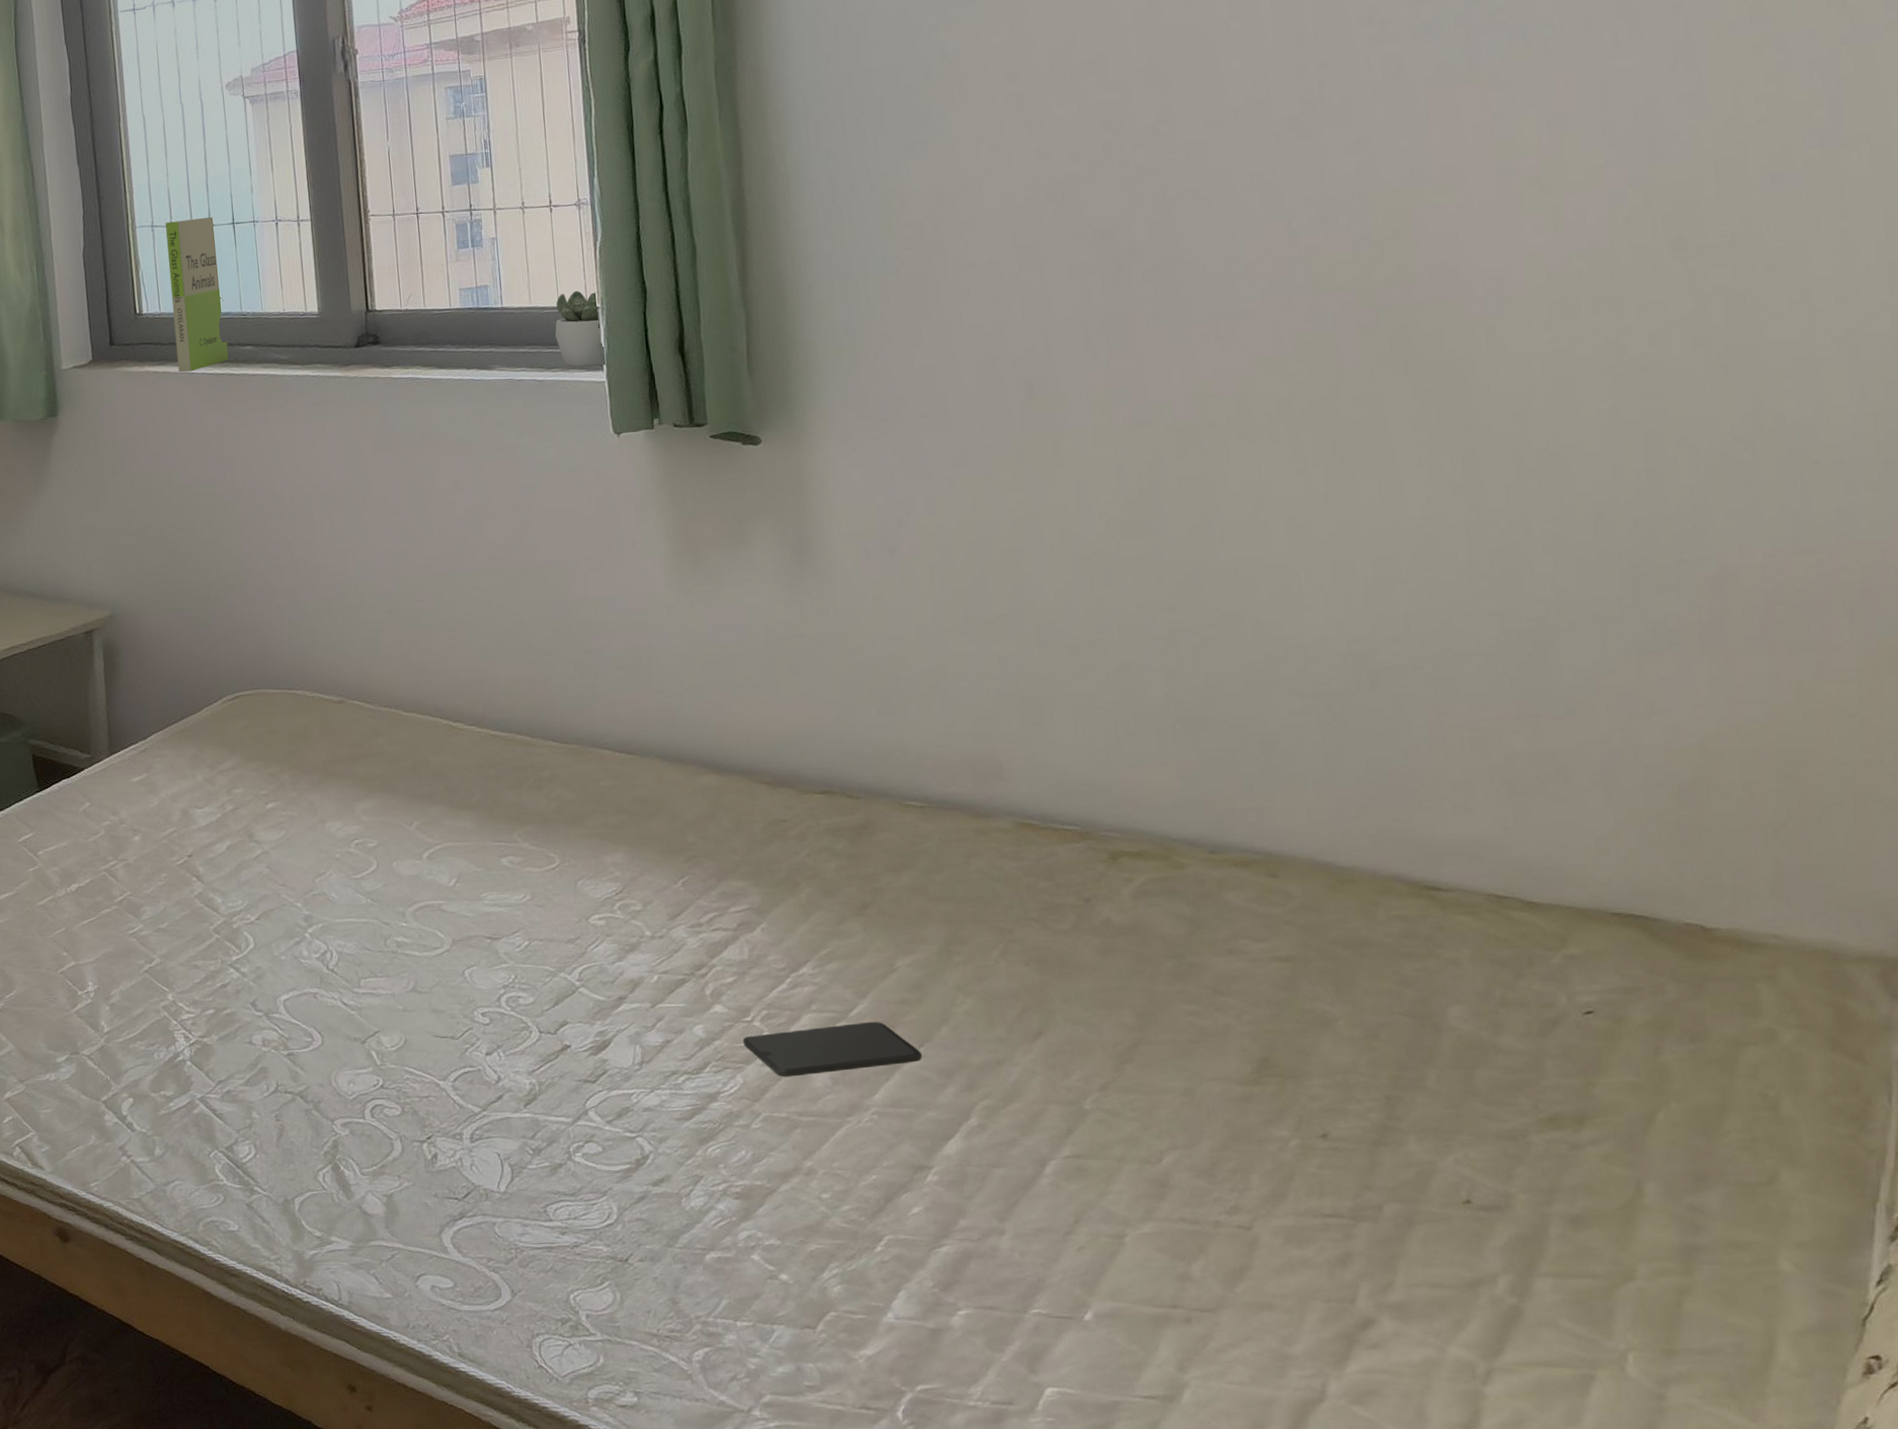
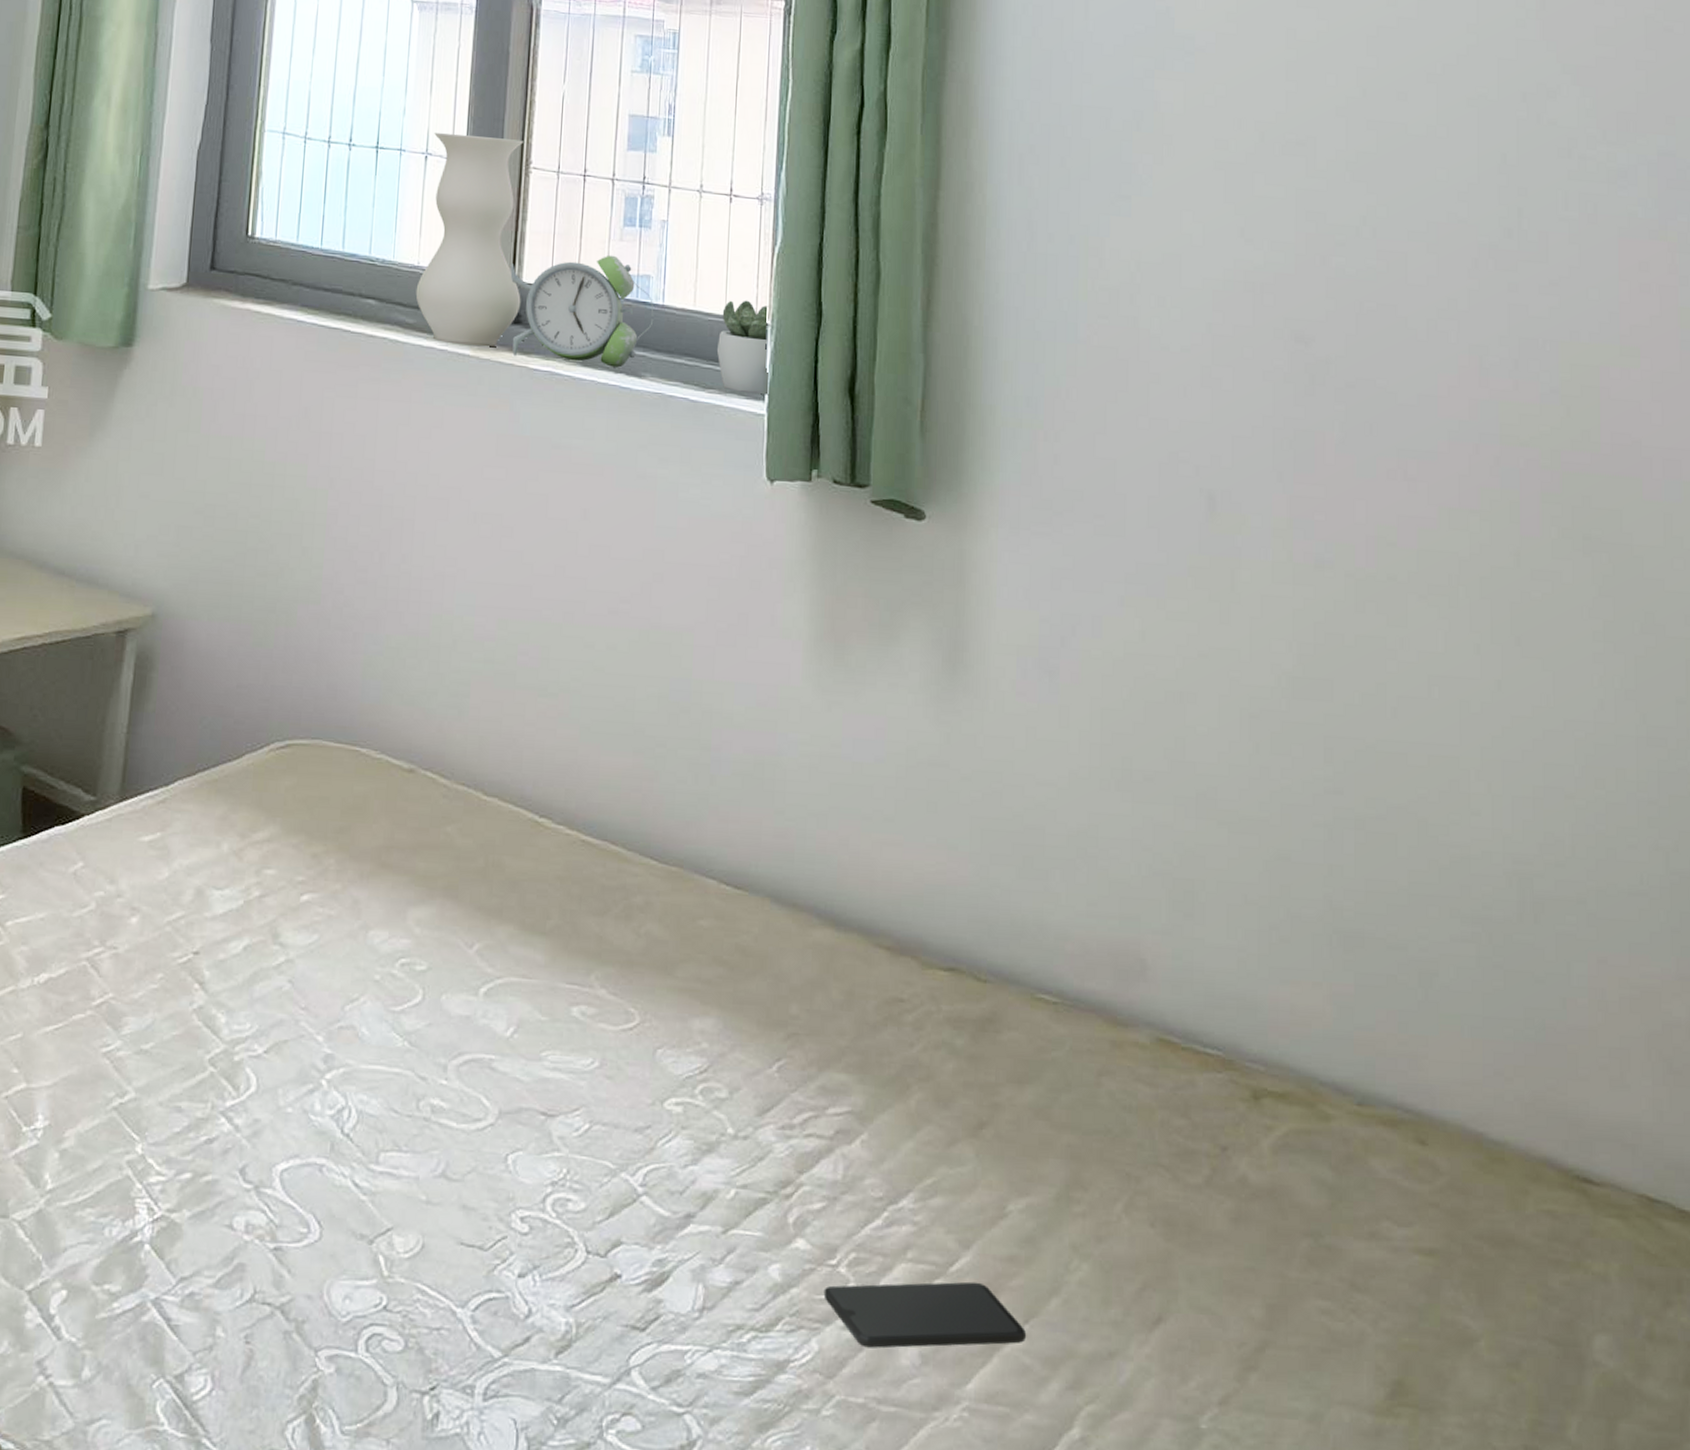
book: present [165,216,229,373] -> none [285,131,355,319]
vase: none [280,194,377,370] -> present [415,133,523,348]
alarm clock: none [363,274,496,371] -> present [510,255,654,368]

